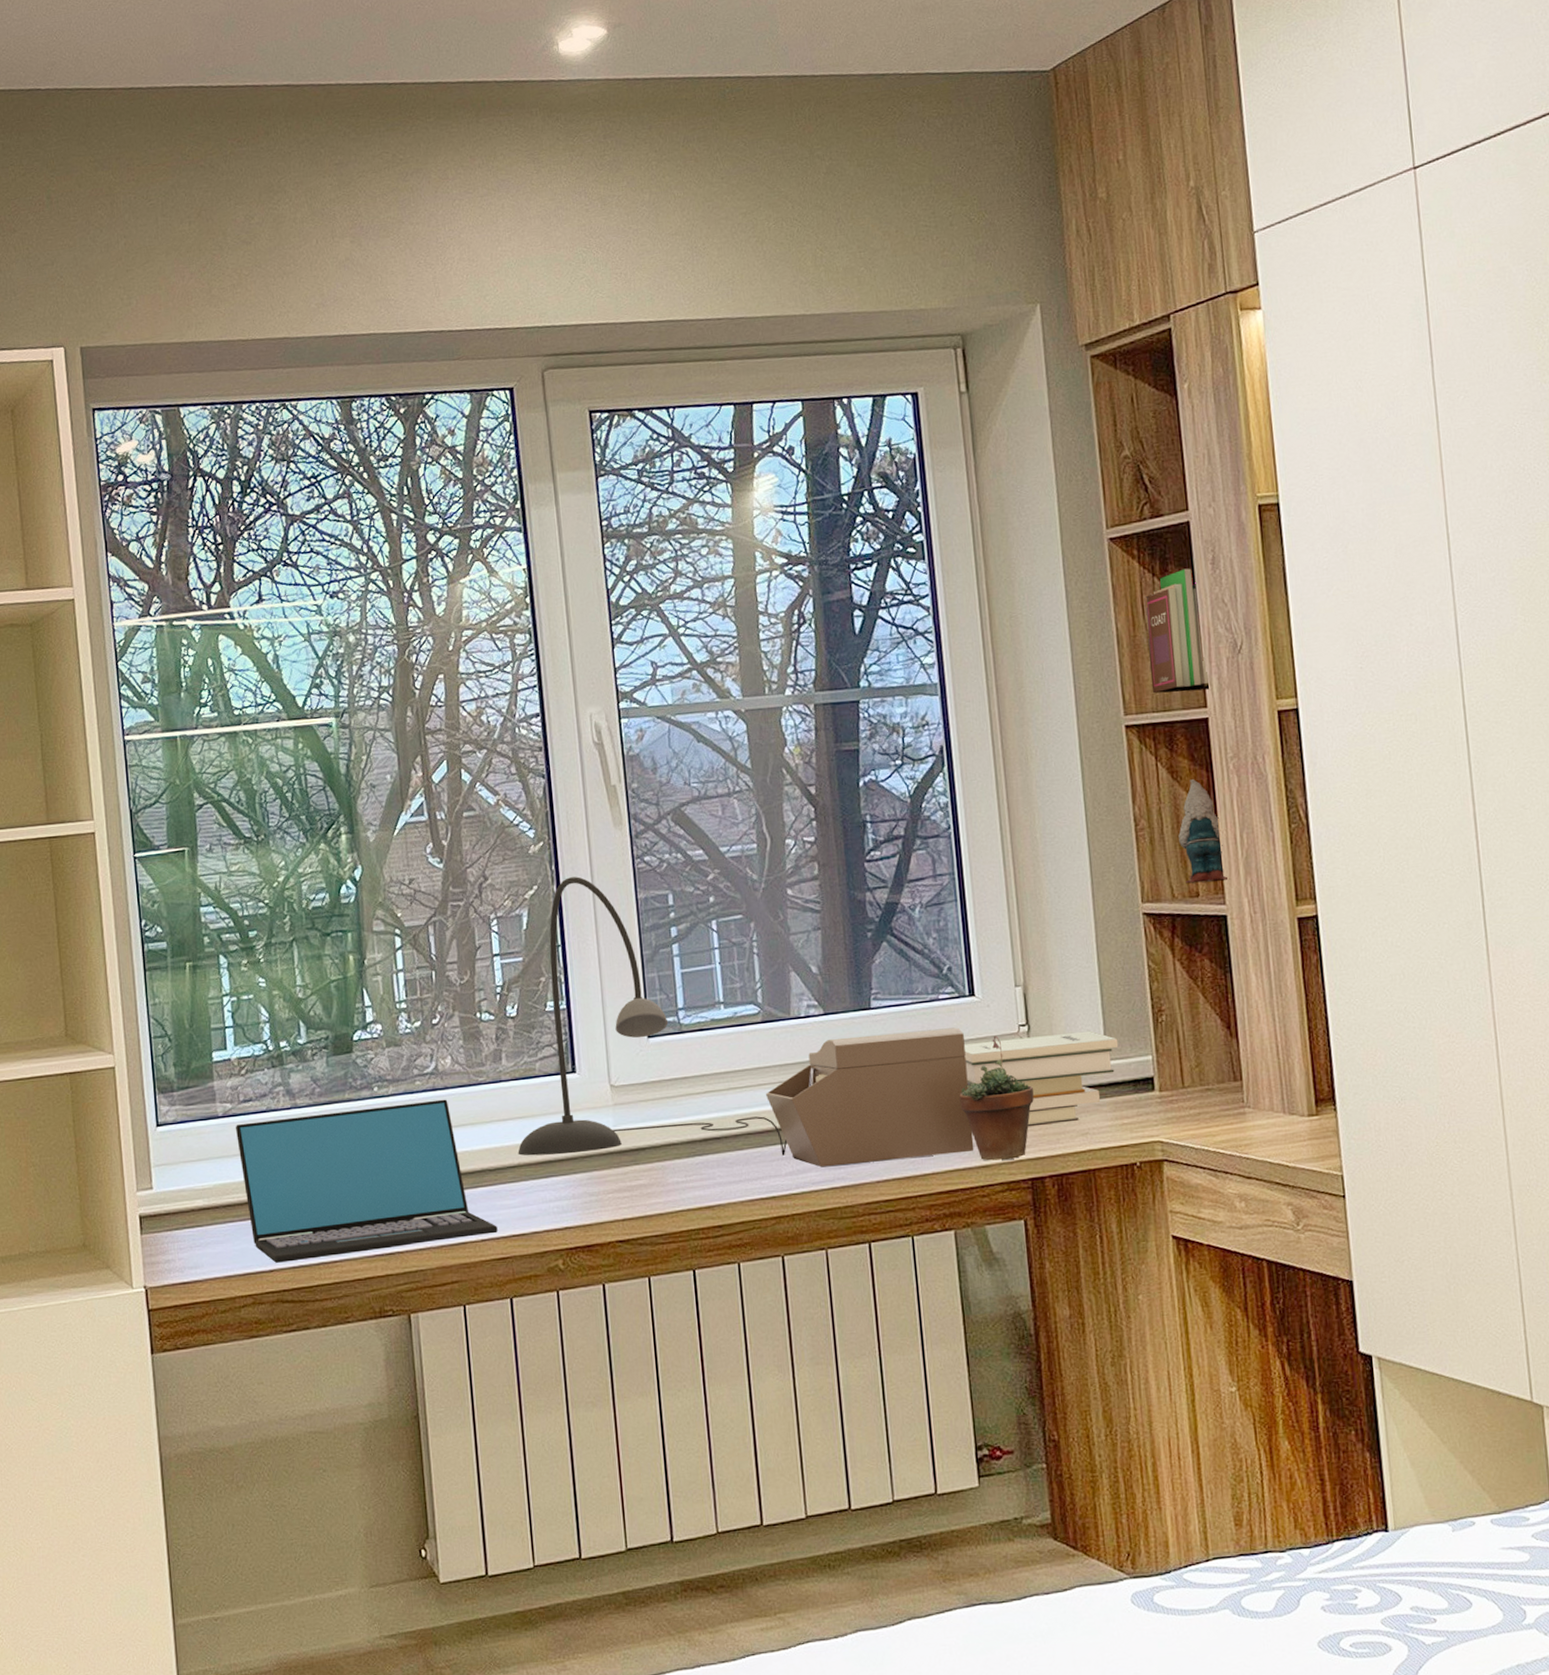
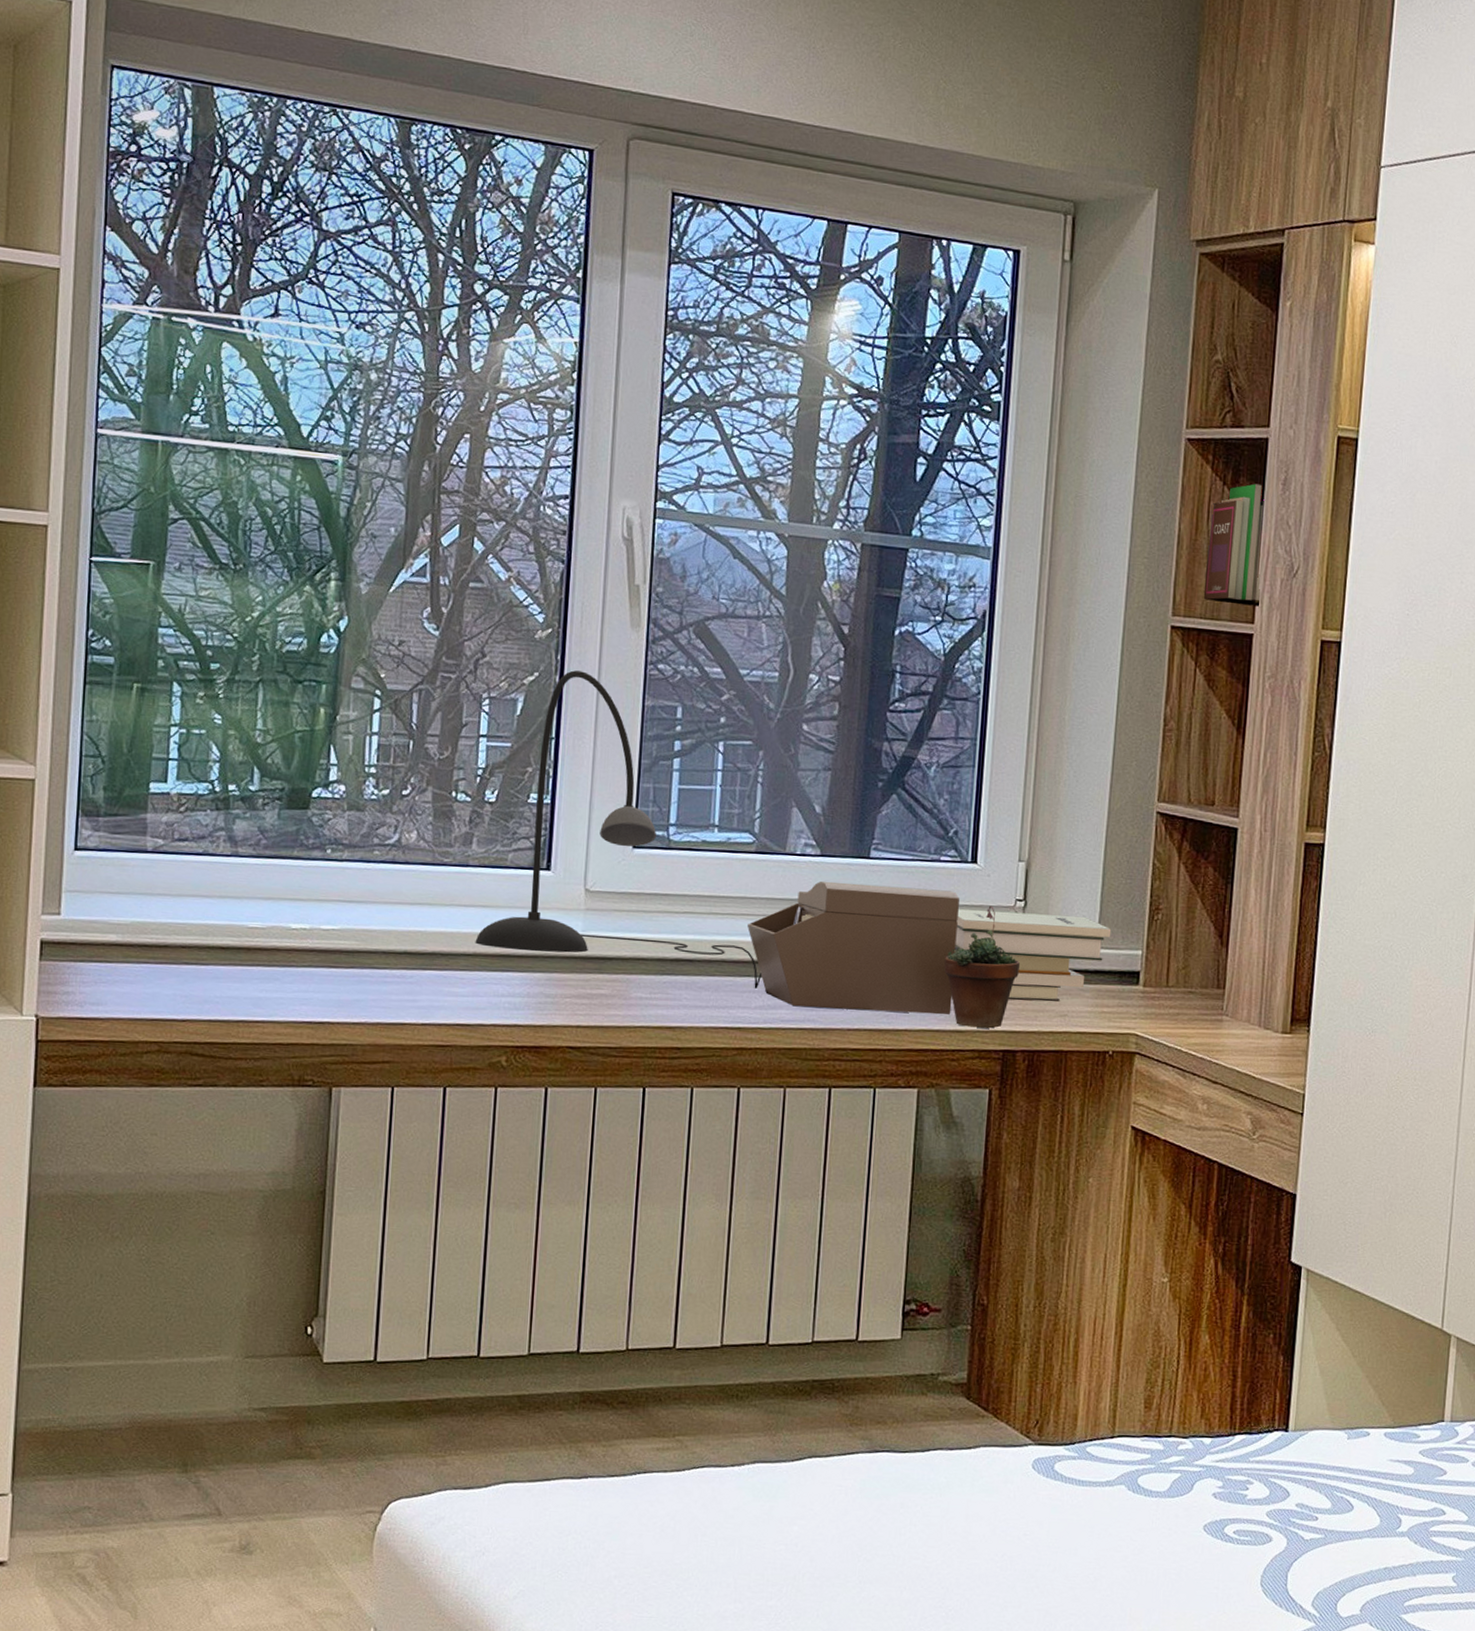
laptop: present [236,1099,498,1263] -> none [164,862,441,1019]
decorative figurine: present [1178,779,1227,884] -> none [1203,691,1248,794]

